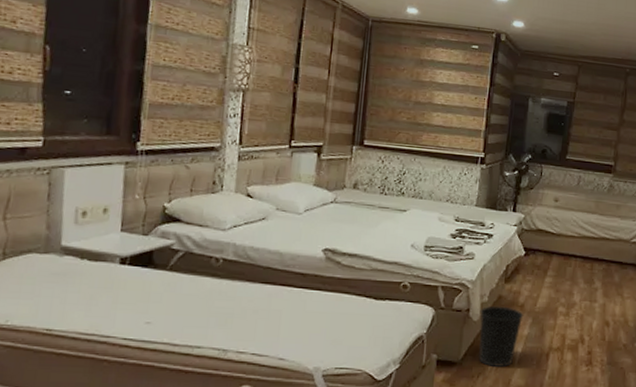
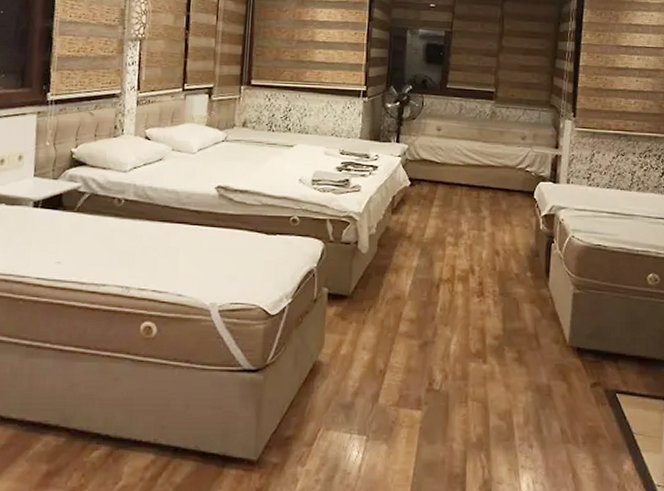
wastebasket: present [478,306,524,367] -> none [368,237,412,299]

